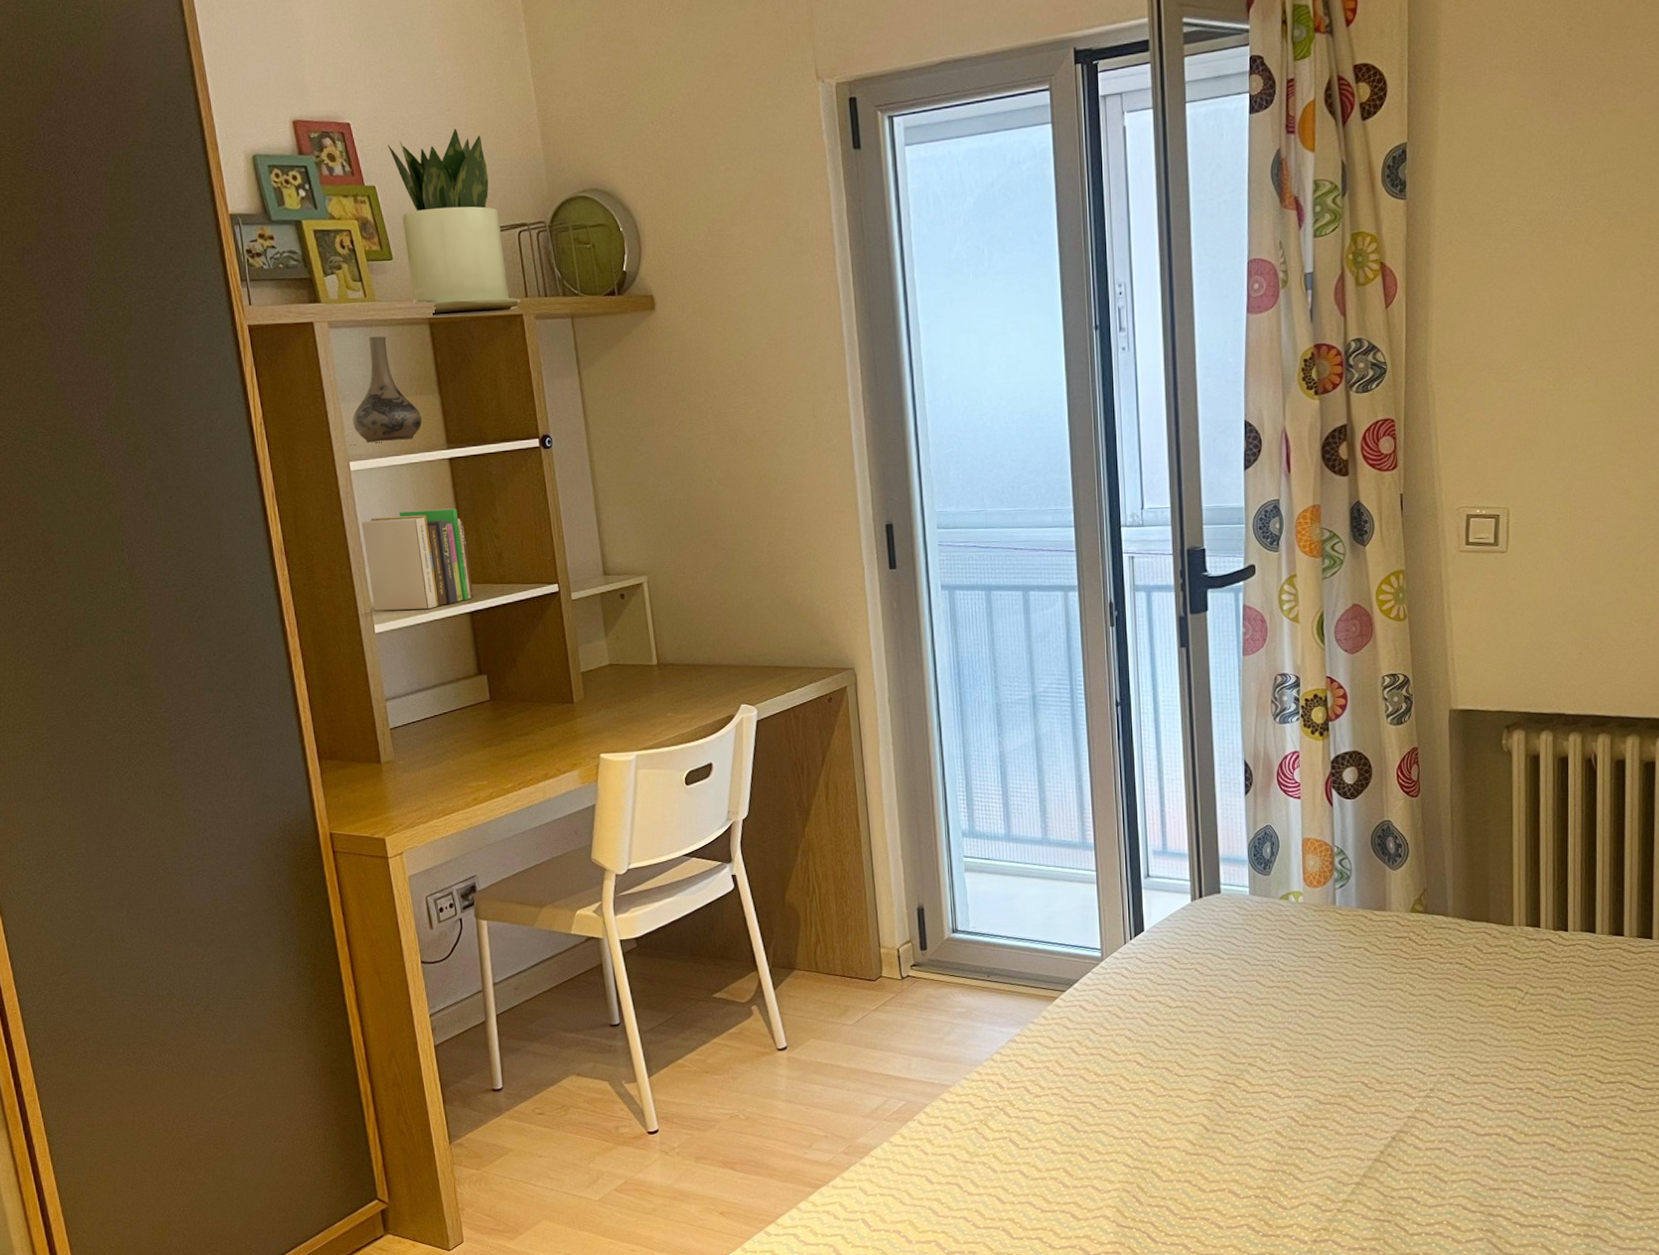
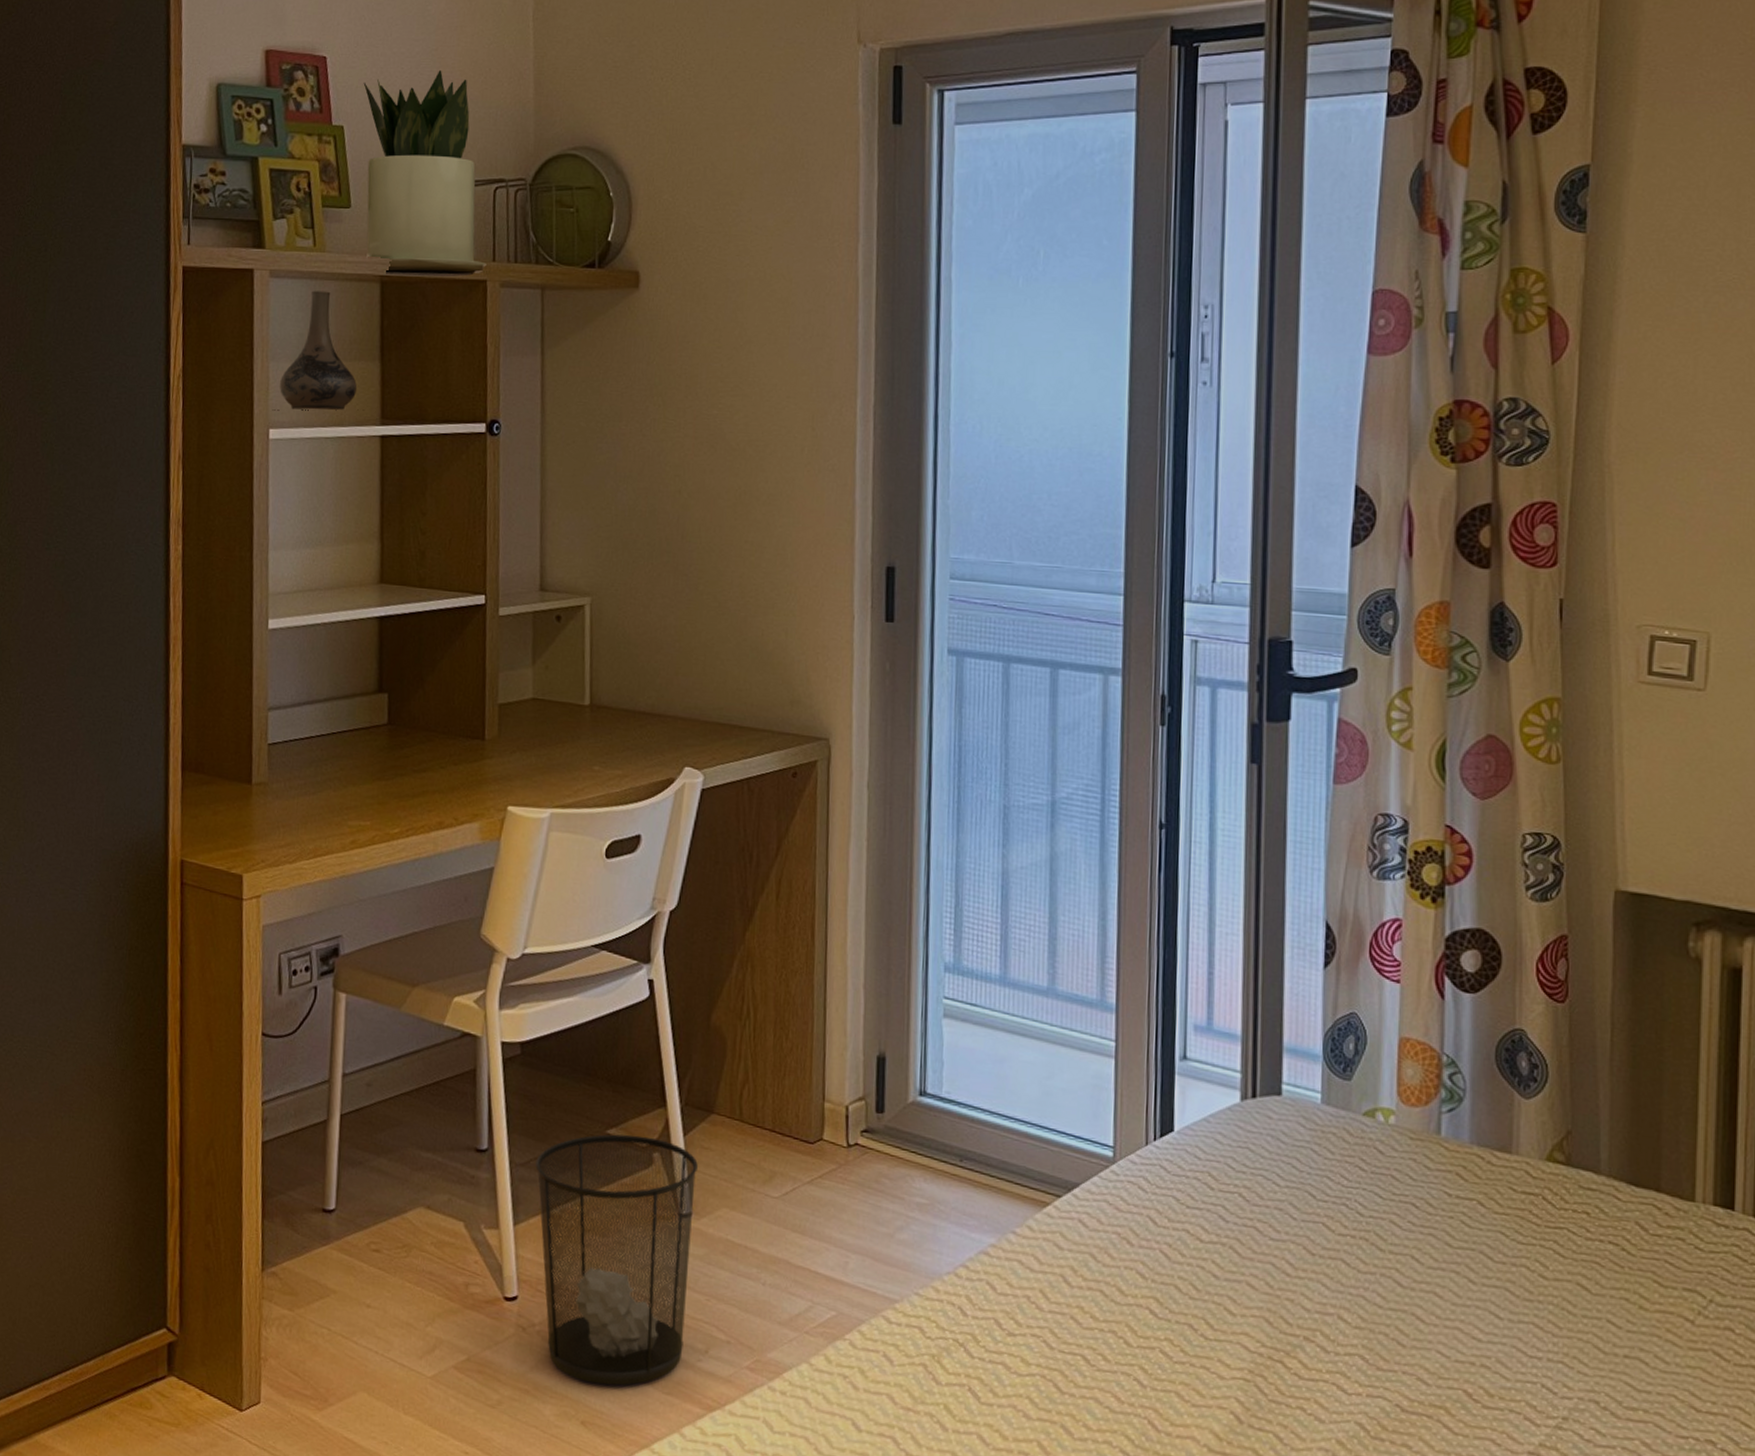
books: present [361,508,474,611] -> none [271,492,387,608]
waste bin: none [659,995,792,1184] -> present [535,1134,698,1386]

